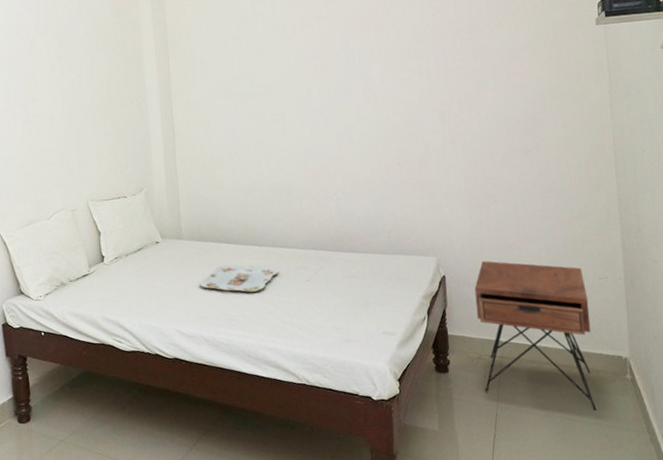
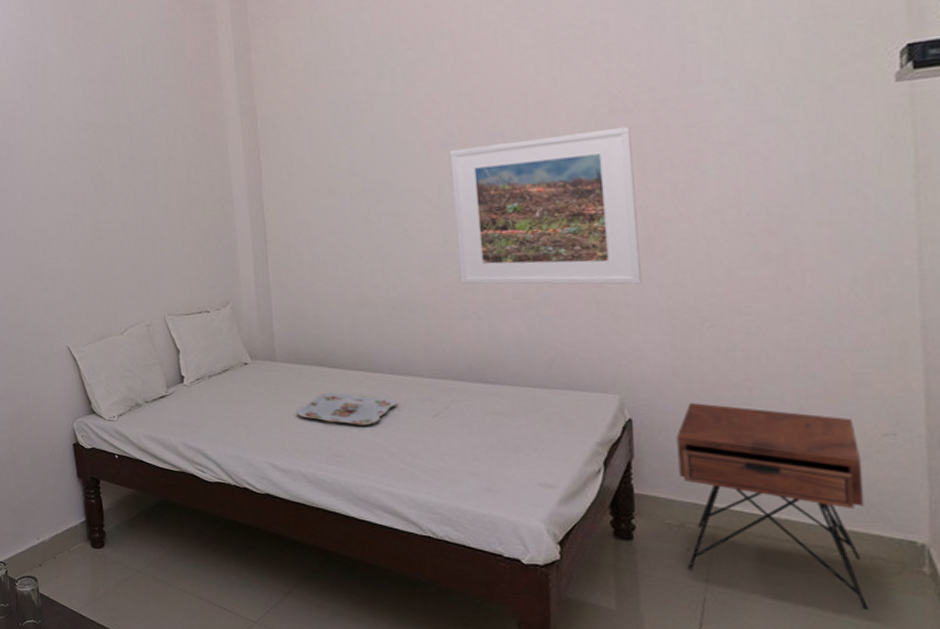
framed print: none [315,48,449,171] -> present [449,126,641,285]

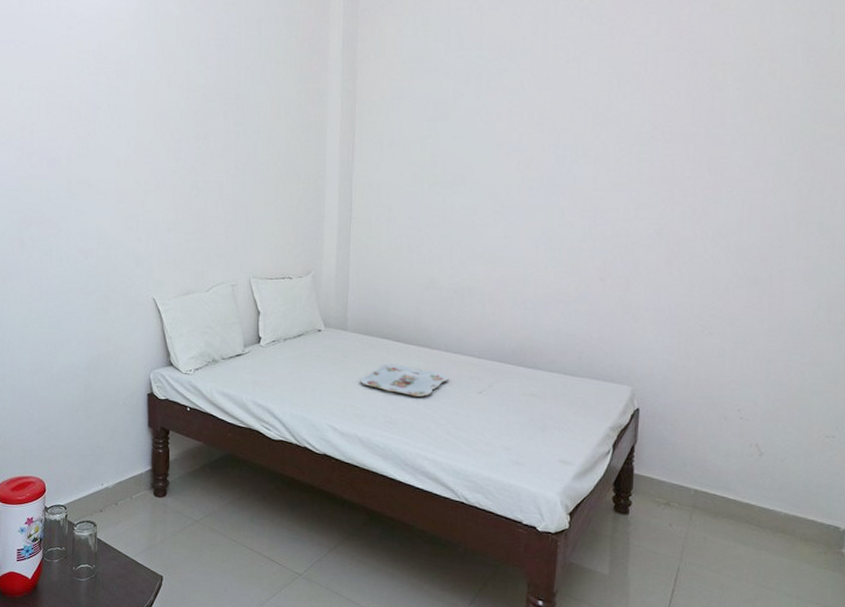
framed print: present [449,126,641,285] -> none [514,153,665,292]
nightstand: present [676,403,869,610] -> none [668,399,808,582]

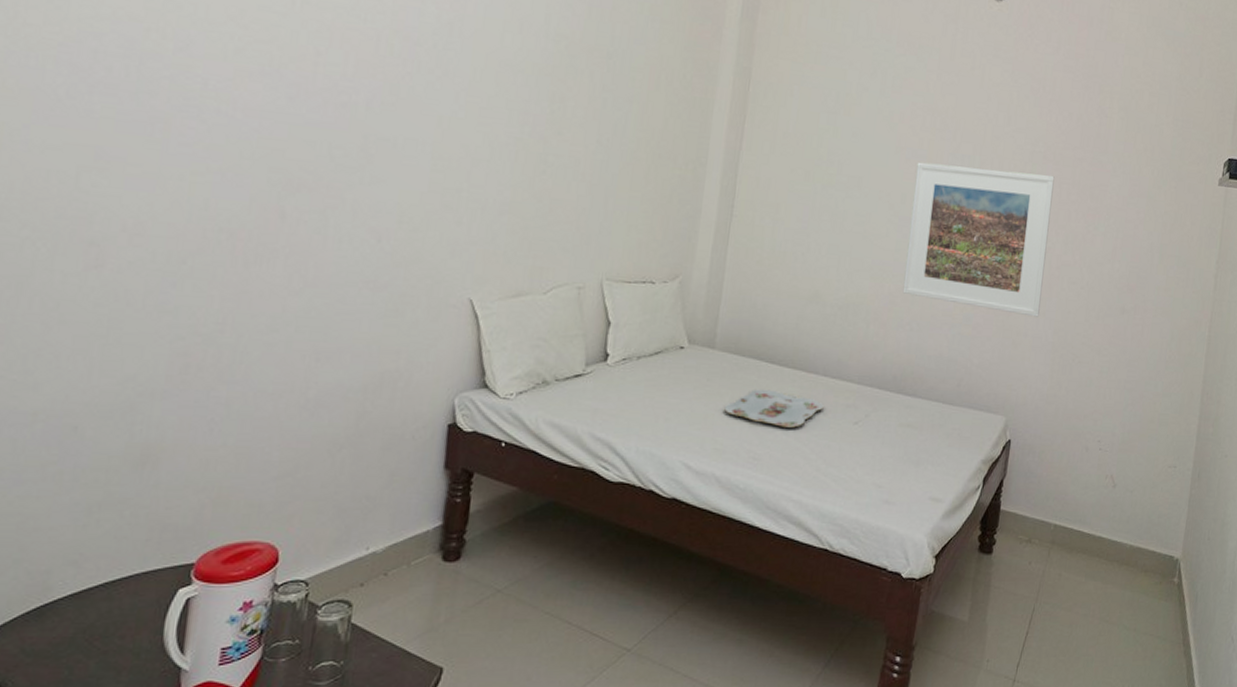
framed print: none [514,153,665,292] -> present [902,162,1055,317]

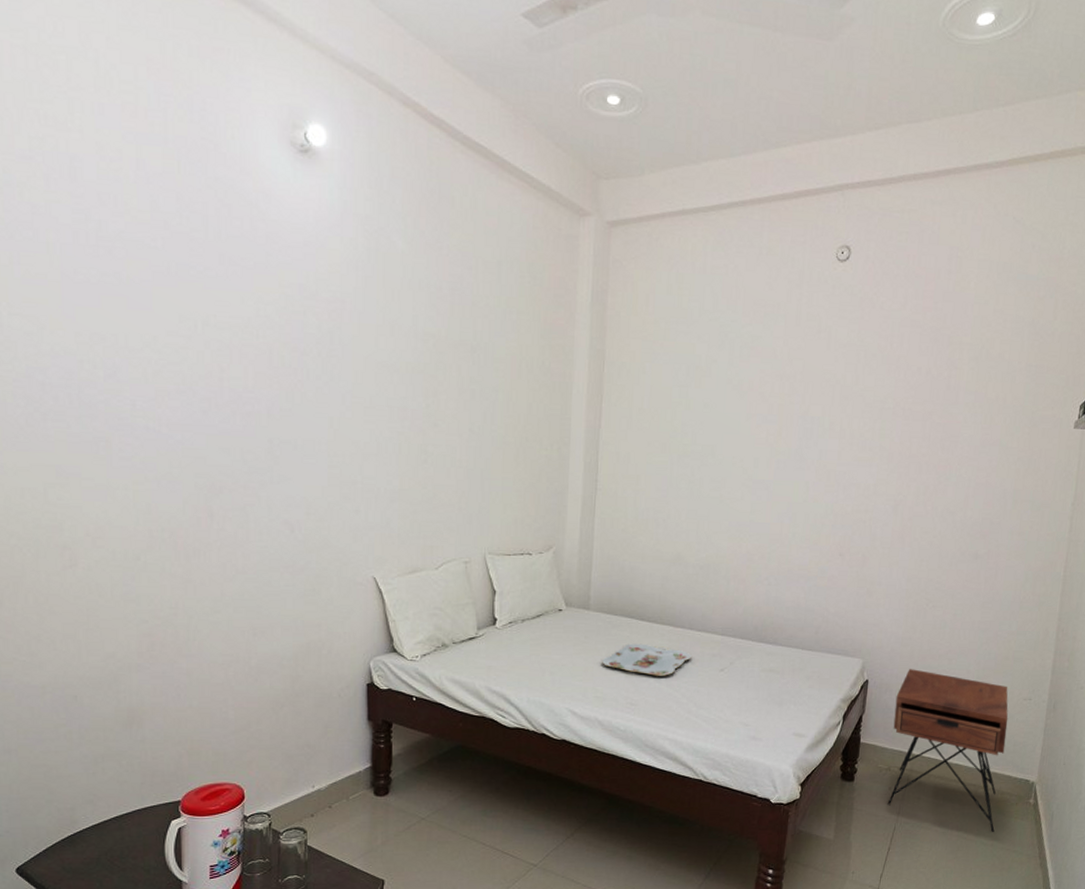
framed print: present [902,162,1055,317] -> none [759,427,905,567]
nightstand: none [1026,429,1153,615] -> present [887,669,1009,832]

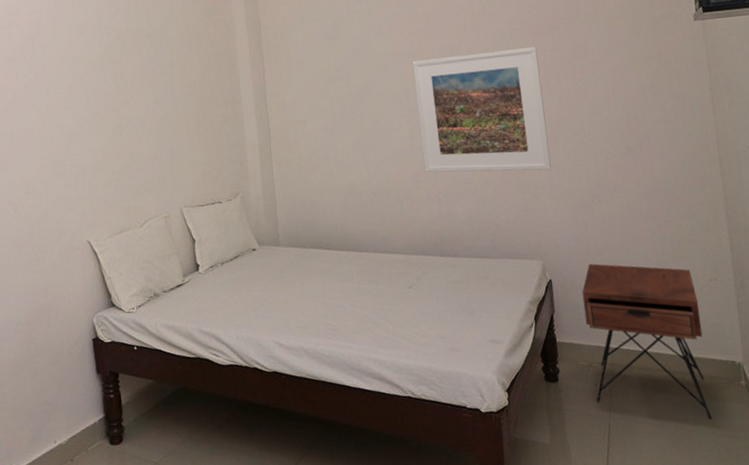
serving tray: present [602,643,692,676] -> none [298,271,380,301]
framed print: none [759,427,905,567] -> present [412,46,551,173]

